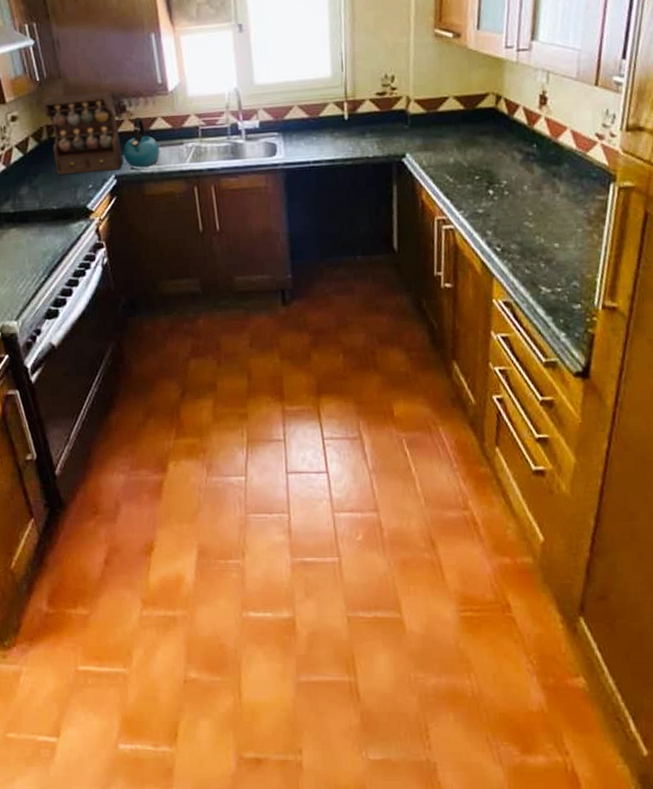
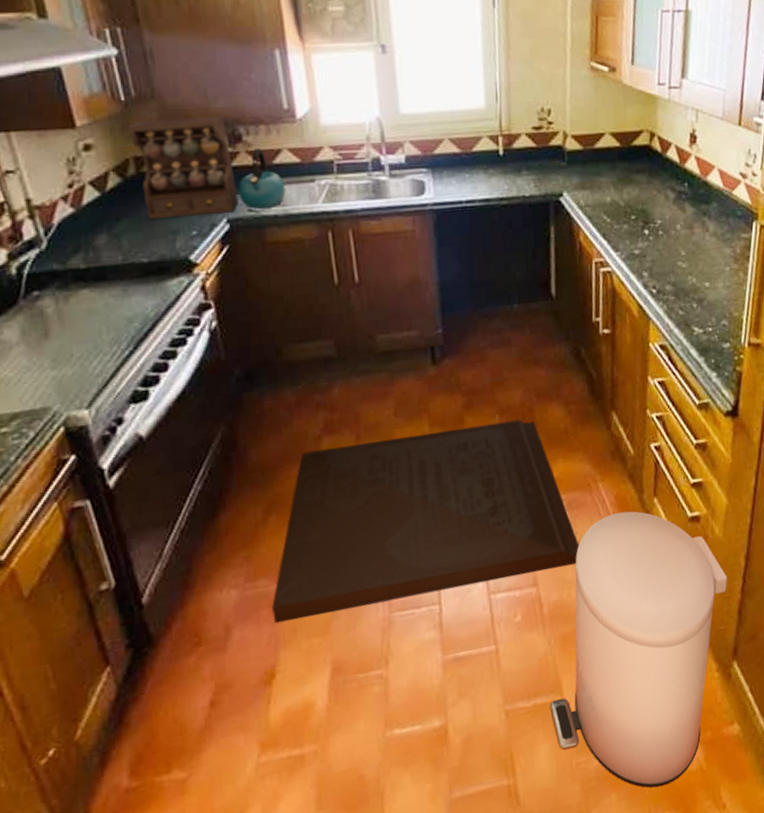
floor mat: none [151,360,419,507] -> present [272,419,580,624]
pedal bin: none [389,456,575,719] -> present [550,511,728,789]

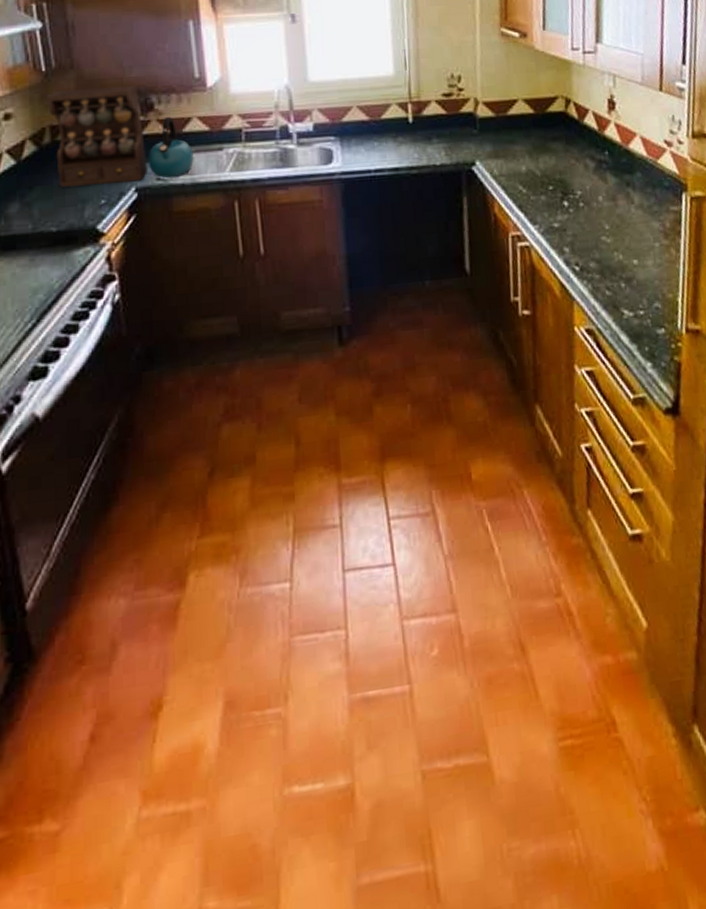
floor mat: present [272,419,580,624] -> none [162,411,504,642]
pedal bin: present [550,511,728,789] -> none [474,524,680,892]

